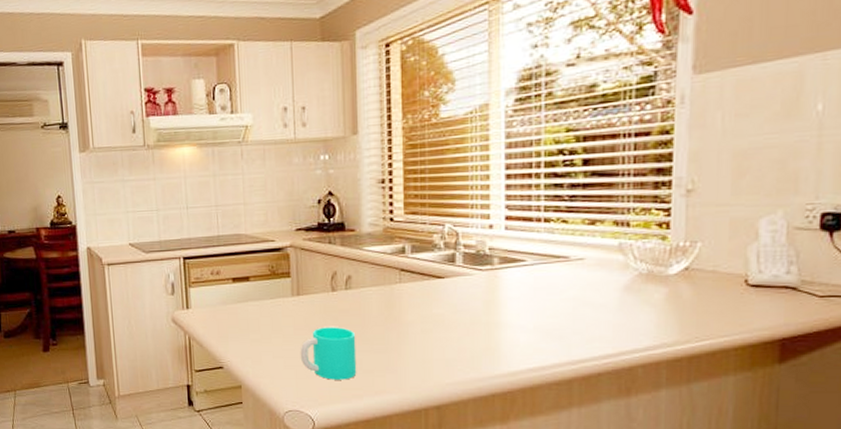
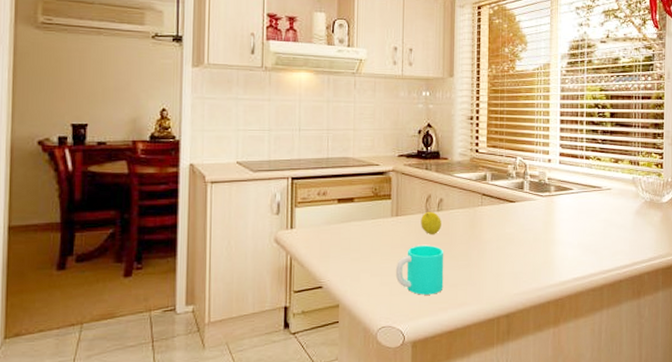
fruit: none [326,289,351,315] -> present [421,211,441,234]

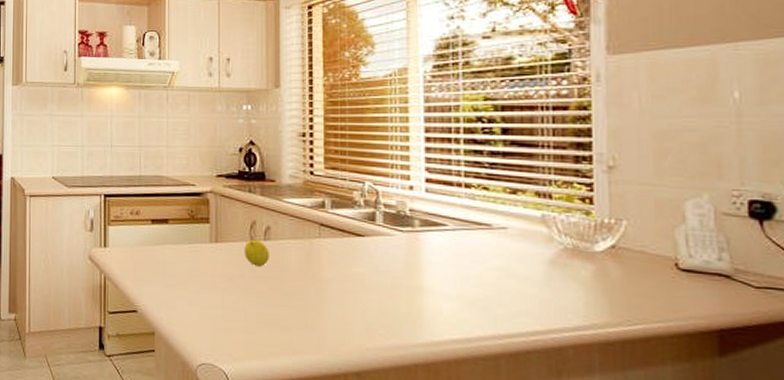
cup: present [395,245,444,295] -> none [216,277,274,335]

